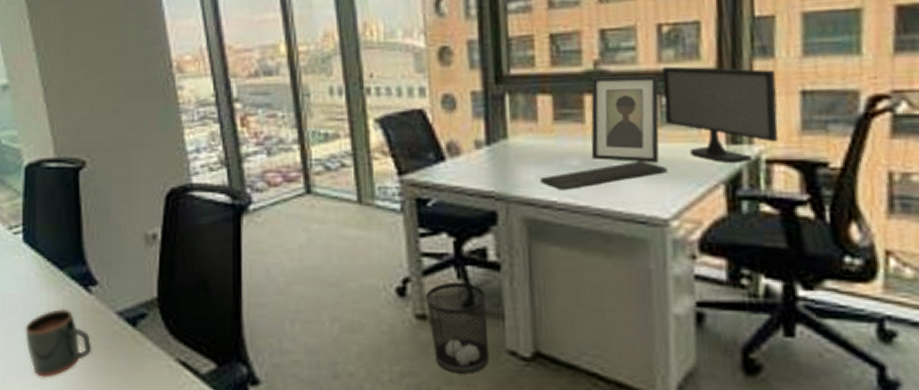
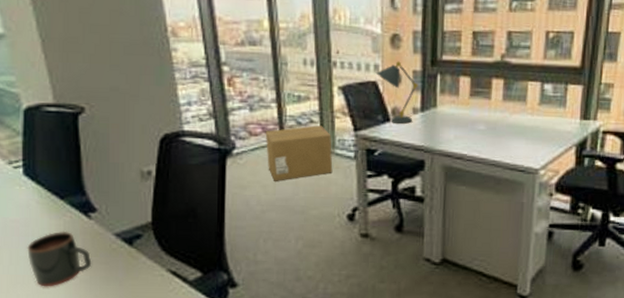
box: none [286,170,374,244] -> present [265,125,333,181]
desk lamp: none [421,81,480,163] -> present [375,61,418,124]
waste bin: present [426,281,489,374] -> none [369,210,413,275]
computer keyboard: present [539,160,667,191] -> none [456,128,541,147]
picture frame: present [591,75,660,163] -> none [493,66,544,130]
computer monitor: present [662,66,779,163] -> none [544,62,615,132]

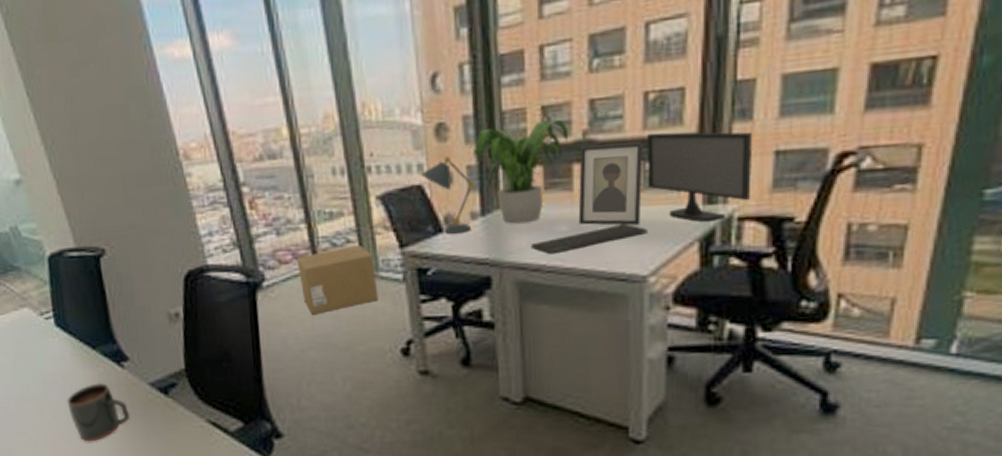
potted plant: none [416,42,492,121] -> present [468,119,569,224]
computer keyboard: none [456,128,541,147] -> present [530,223,647,255]
picture frame: none [493,66,544,130] -> present [578,142,644,226]
computer monitor: none [544,62,615,132] -> present [647,131,752,222]

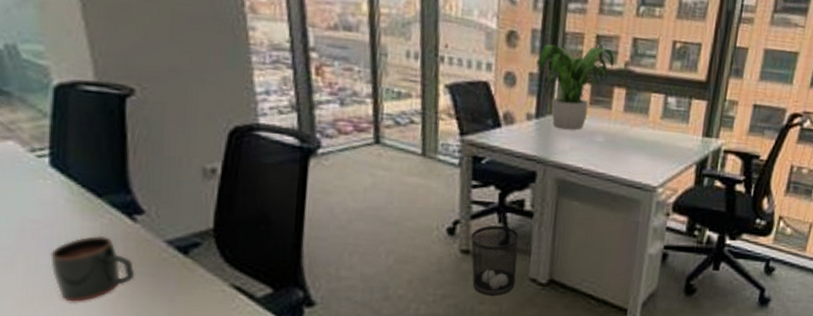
box: present [296,245,379,315] -> none [357,126,434,188]
desk lamp: present [420,156,475,234] -> none [488,61,534,131]
waste bin: none [428,340,485,419] -> present [471,225,520,296]
computer keyboard: present [530,223,647,255] -> none [572,142,662,160]
picture frame: present [578,142,644,226] -> none [612,75,668,146]
computer monitor: present [647,131,752,222] -> none [667,74,741,150]

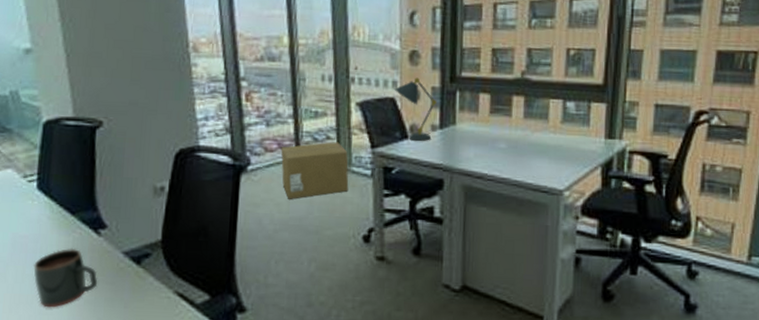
box: none [357,126,434,188] -> present [281,142,349,199]
waste bin: present [471,225,520,296] -> none [385,232,431,302]
desk lamp: none [488,61,534,131] -> present [394,77,437,141]
potted plant: present [533,44,615,130] -> none [434,59,512,138]

